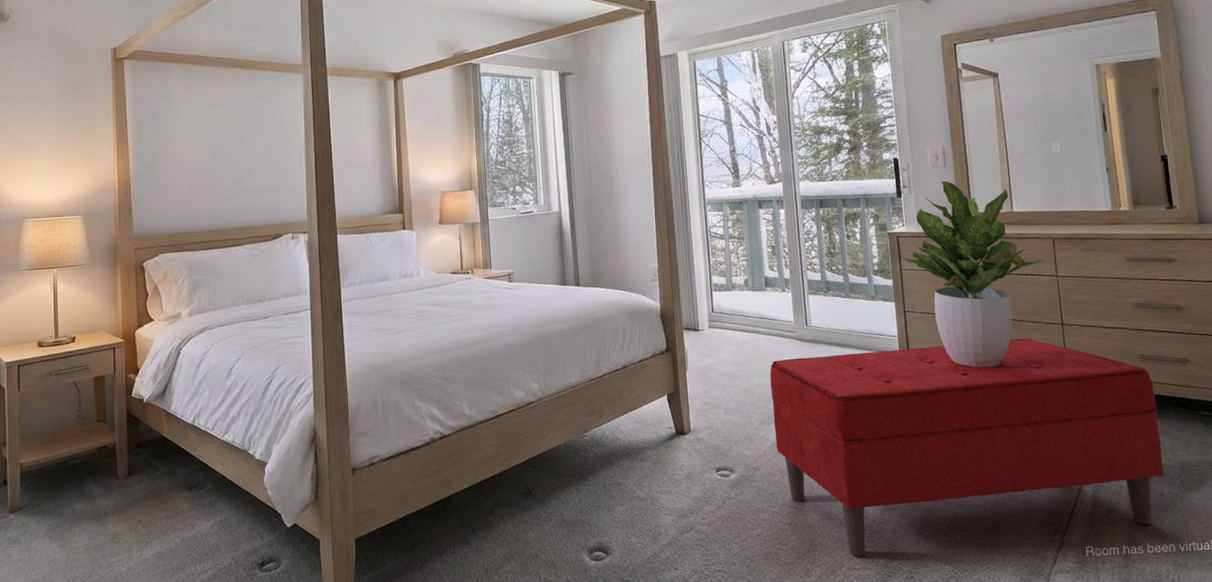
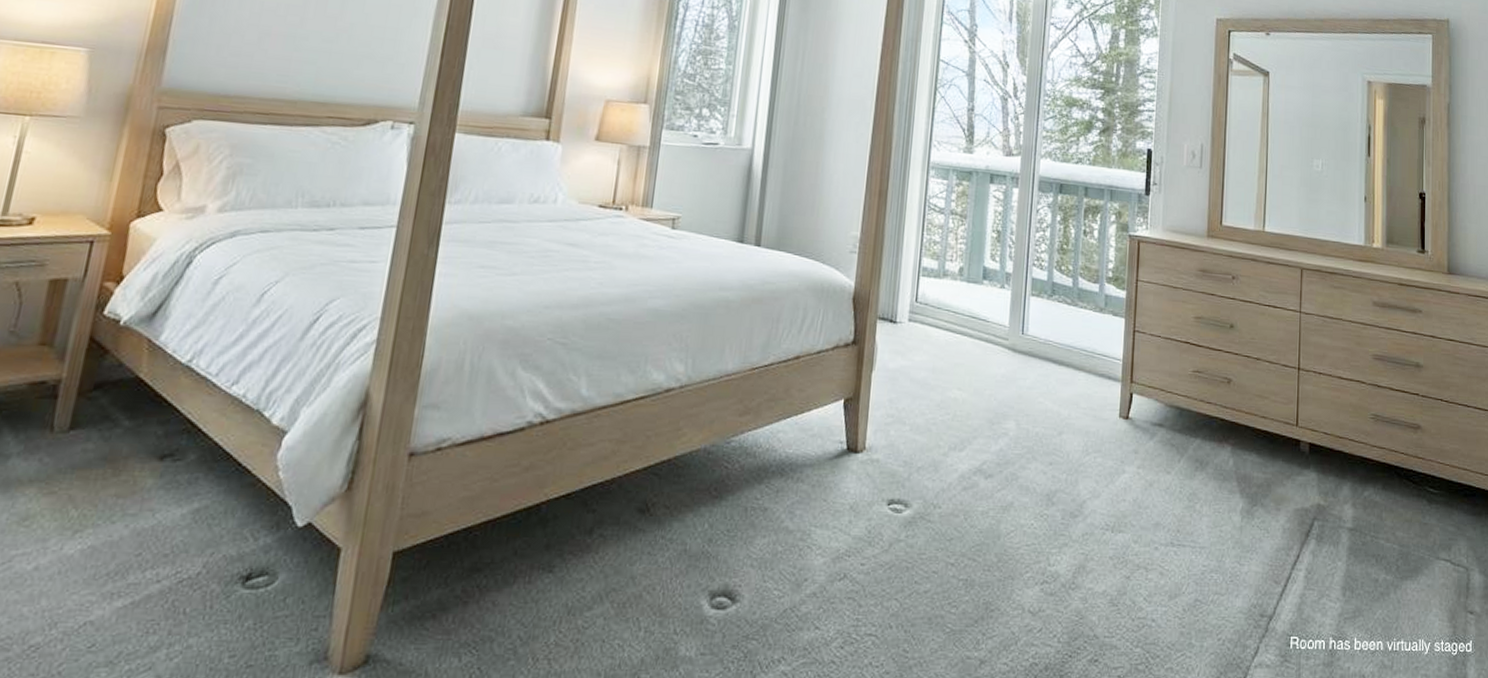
bench: present [770,338,1164,557] -> none [964,371,1384,629]
potted plant: present [902,180,1046,368] -> none [1140,183,1291,410]

